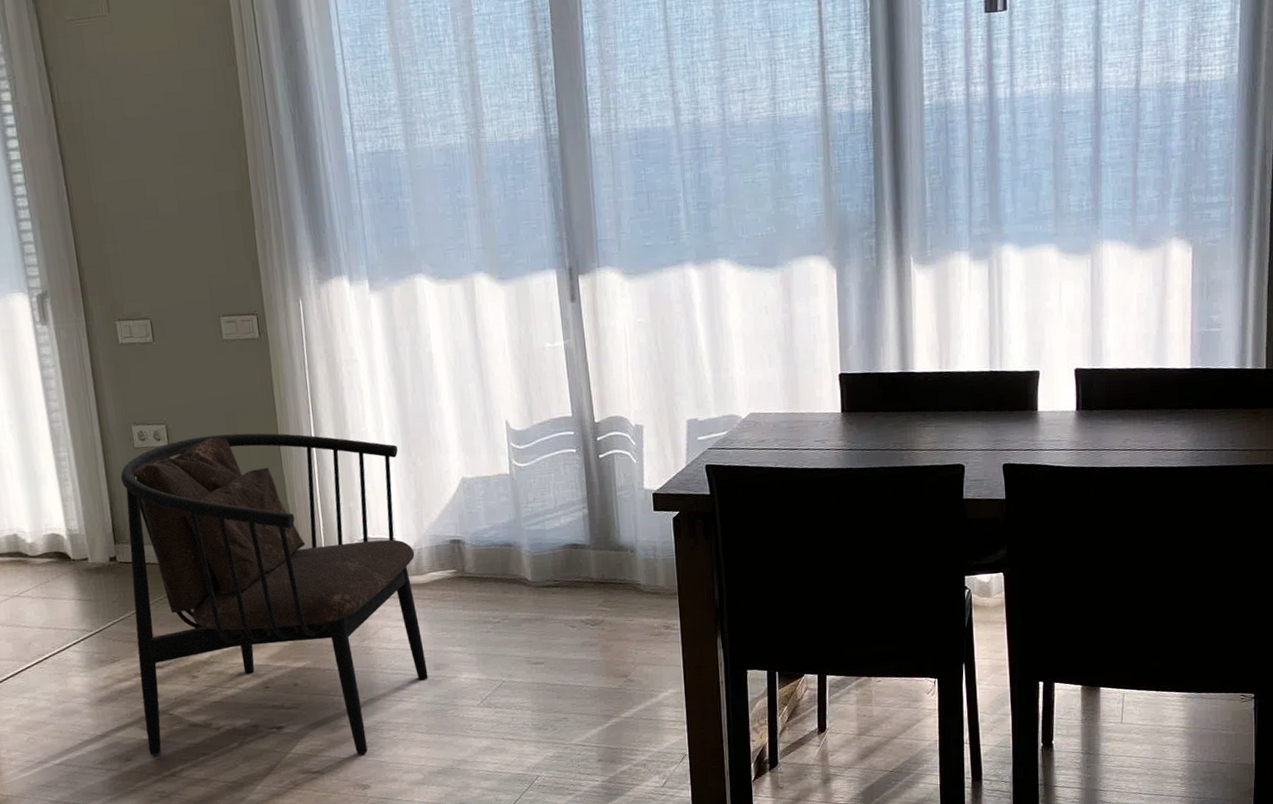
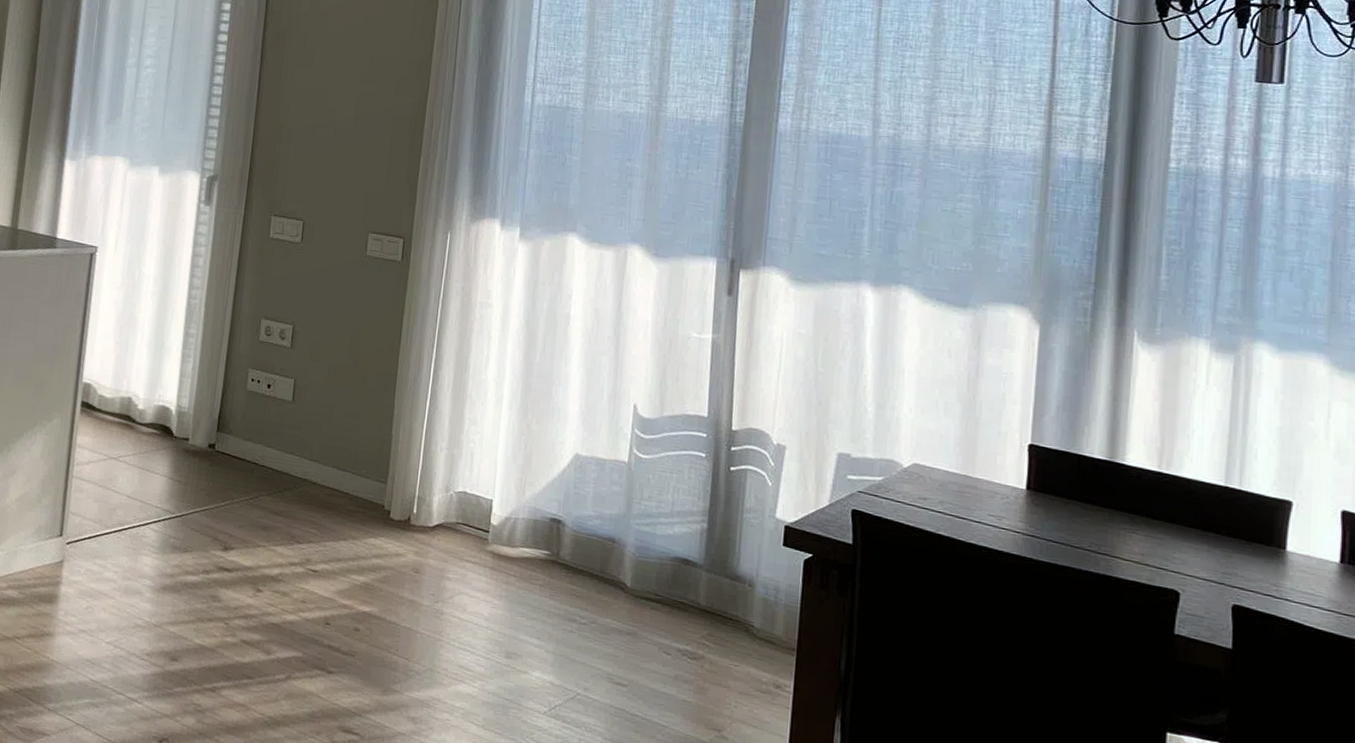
armchair: present [120,433,428,756] -> none [196,344,516,730]

